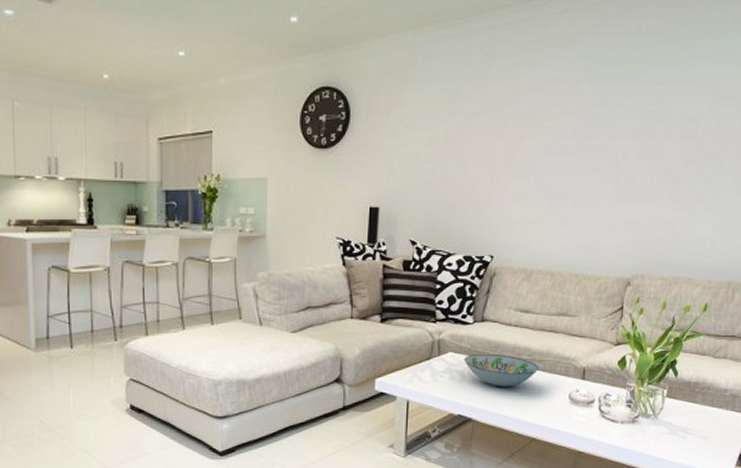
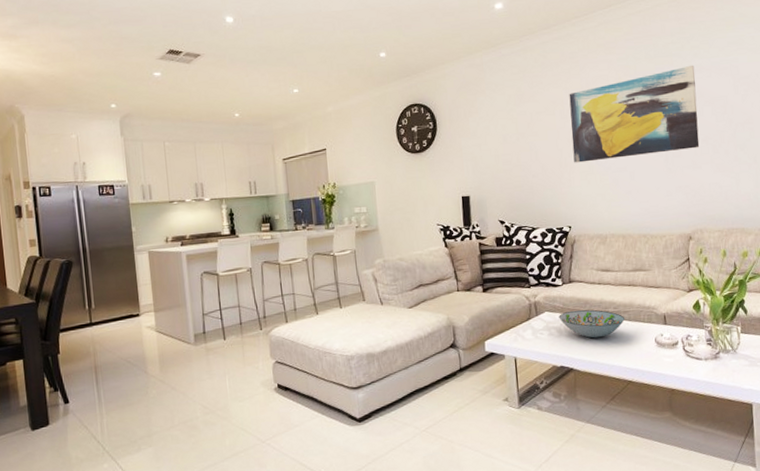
wall art: none [508,75,669,181] -> present [569,65,700,163]

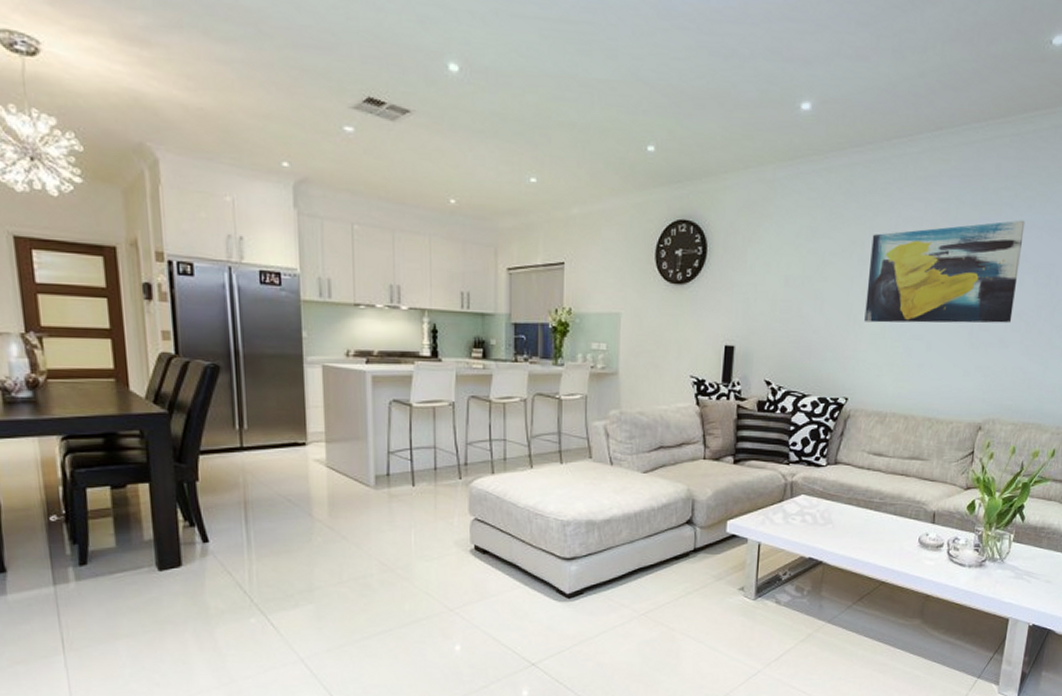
decorative bowl: present [559,309,625,339] -> none [816,496,890,530]

